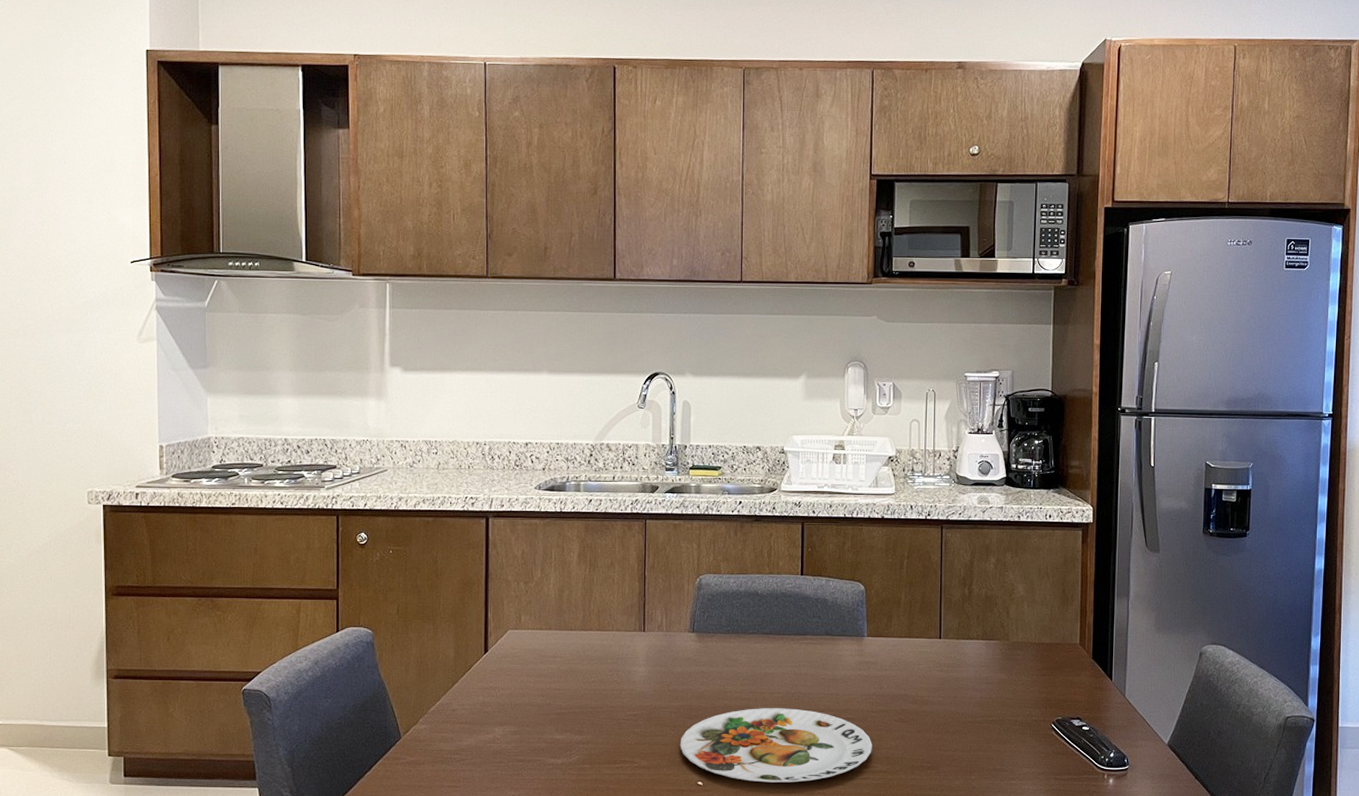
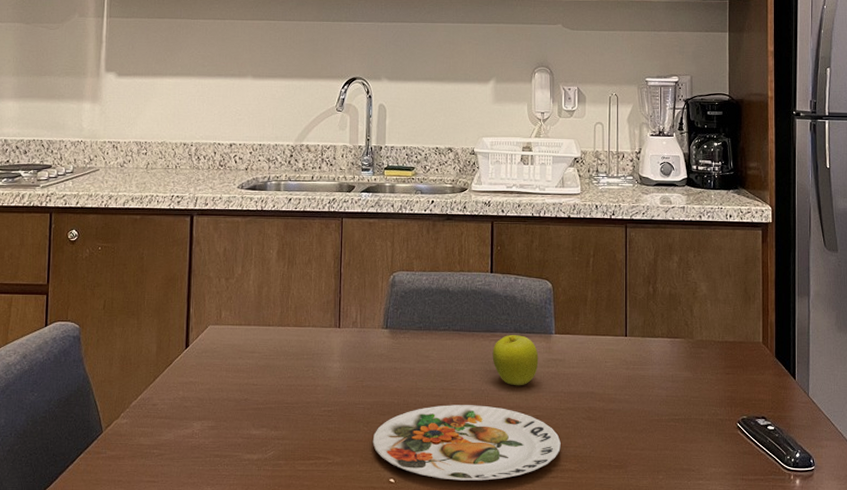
fruit: none [802,638,850,689] -> present [492,335,539,386]

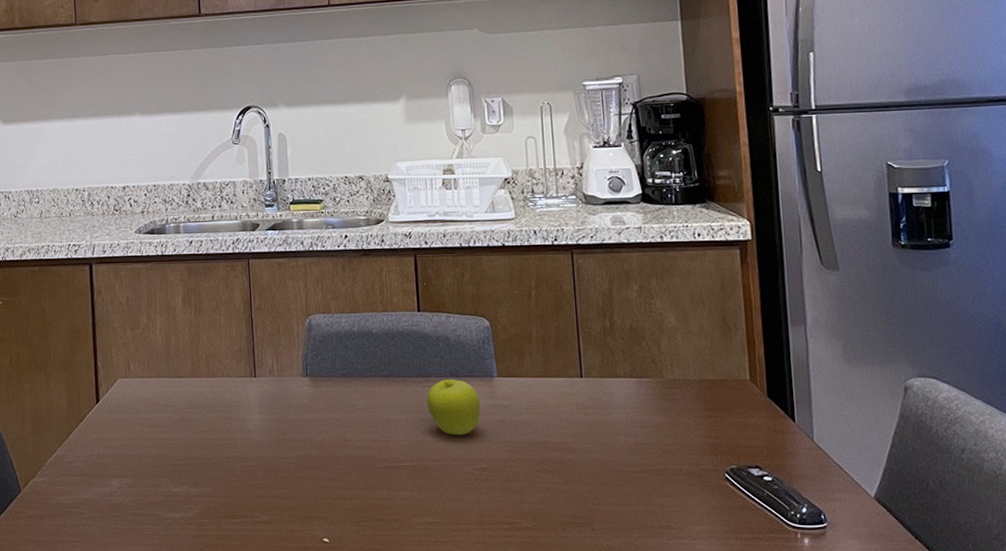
plate: present [372,405,561,481] -> none [301,457,514,540]

